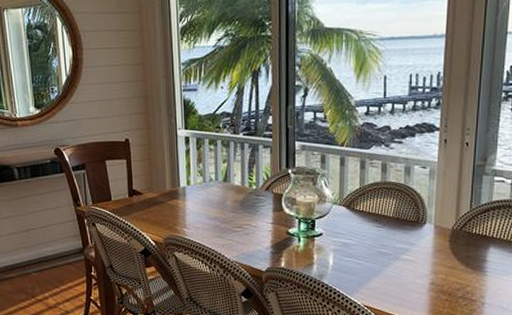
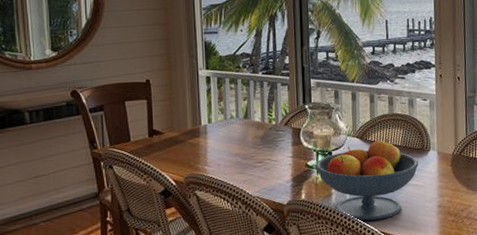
fruit bowl: none [297,209,411,293] -> present [315,139,419,221]

